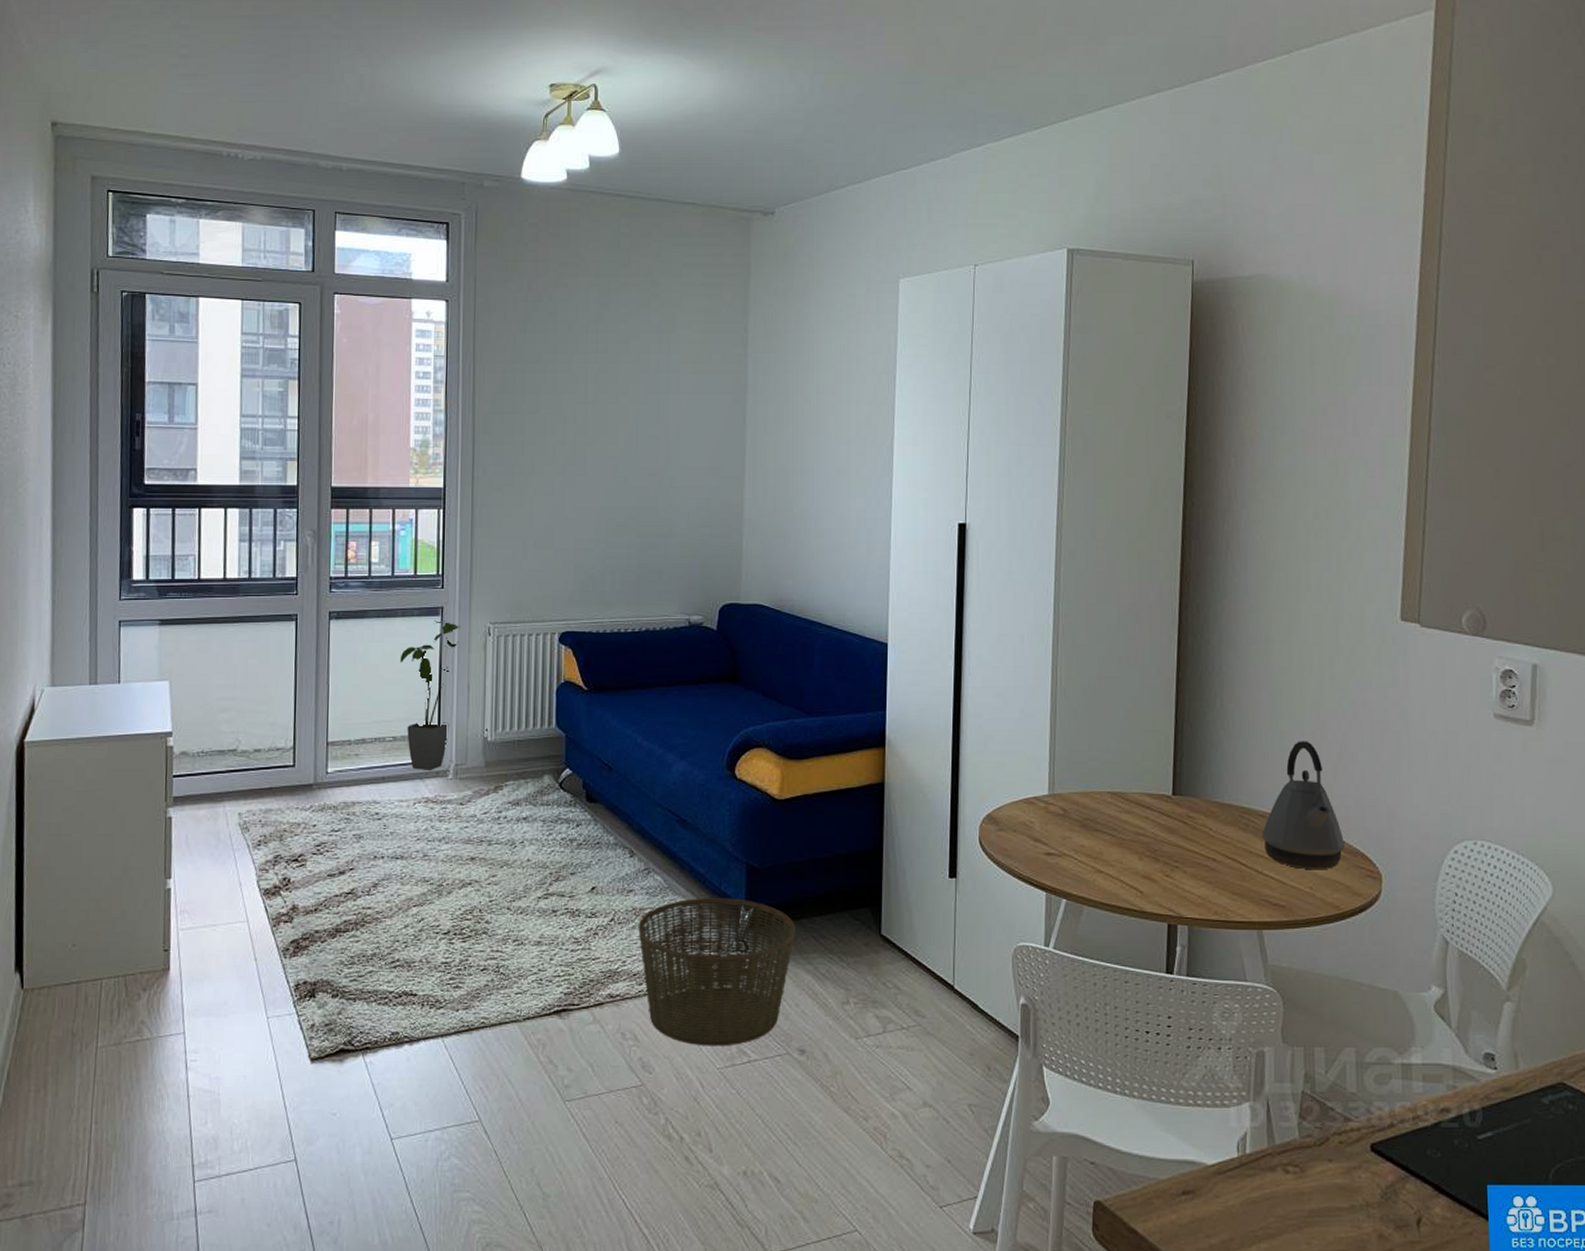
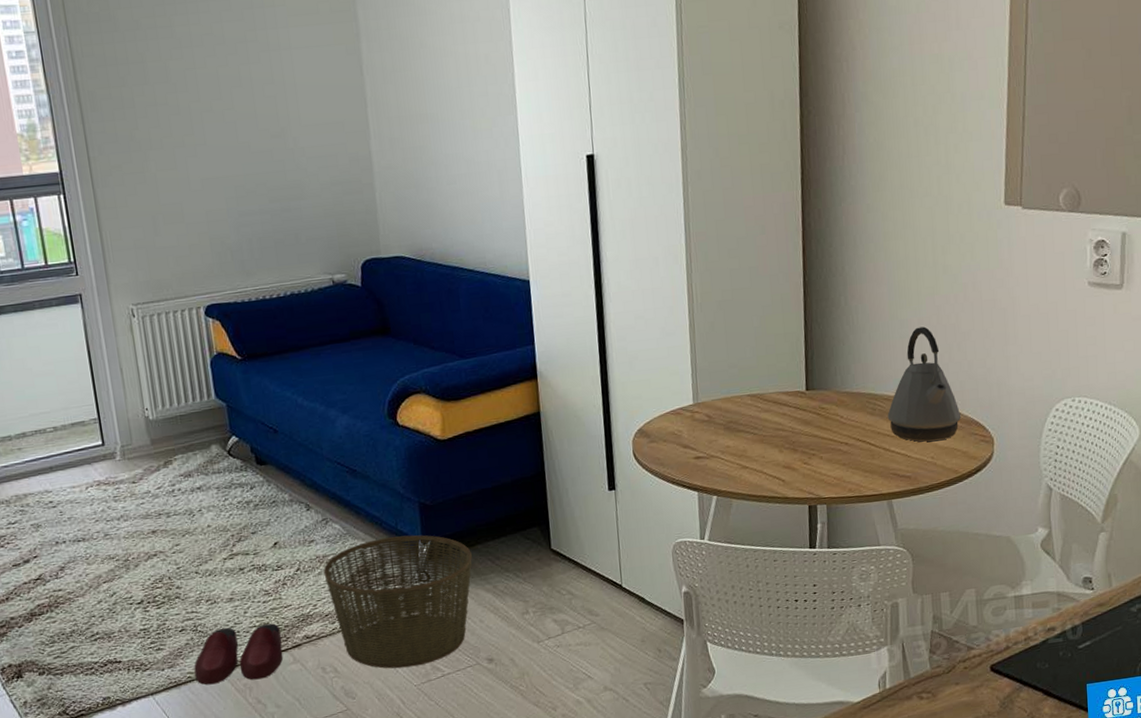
house plant: present [400,620,461,772] -> none [46,307,110,456]
slippers: none [489,973,584,1036] -> present [194,623,283,685]

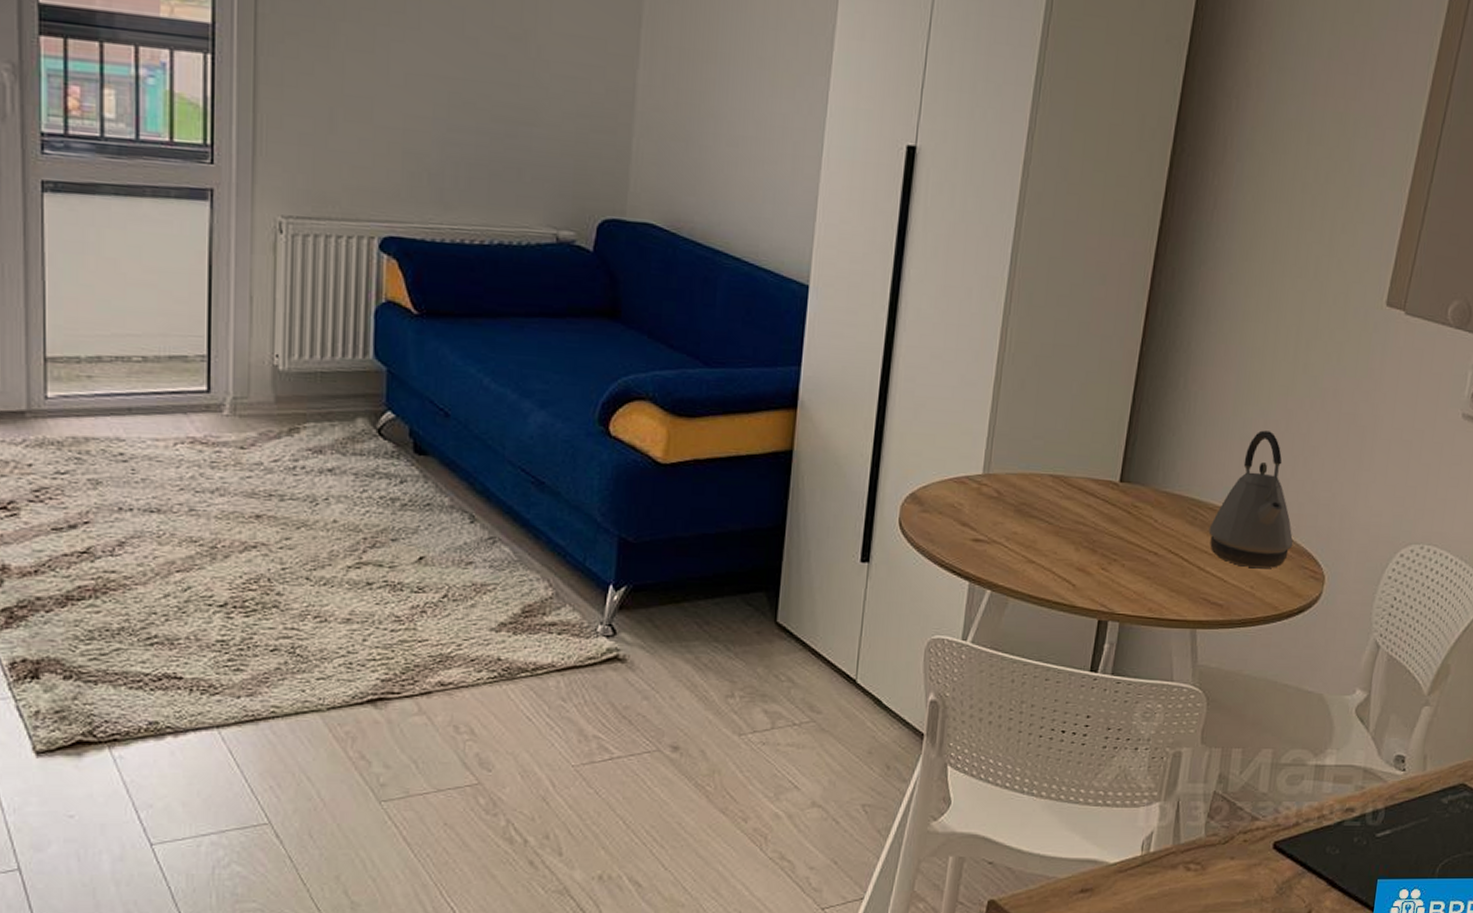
slippers: present [194,623,283,685] -> none [281,655,407,729]
basket: present [323,534,472,669] -> none [478,574,675,742]

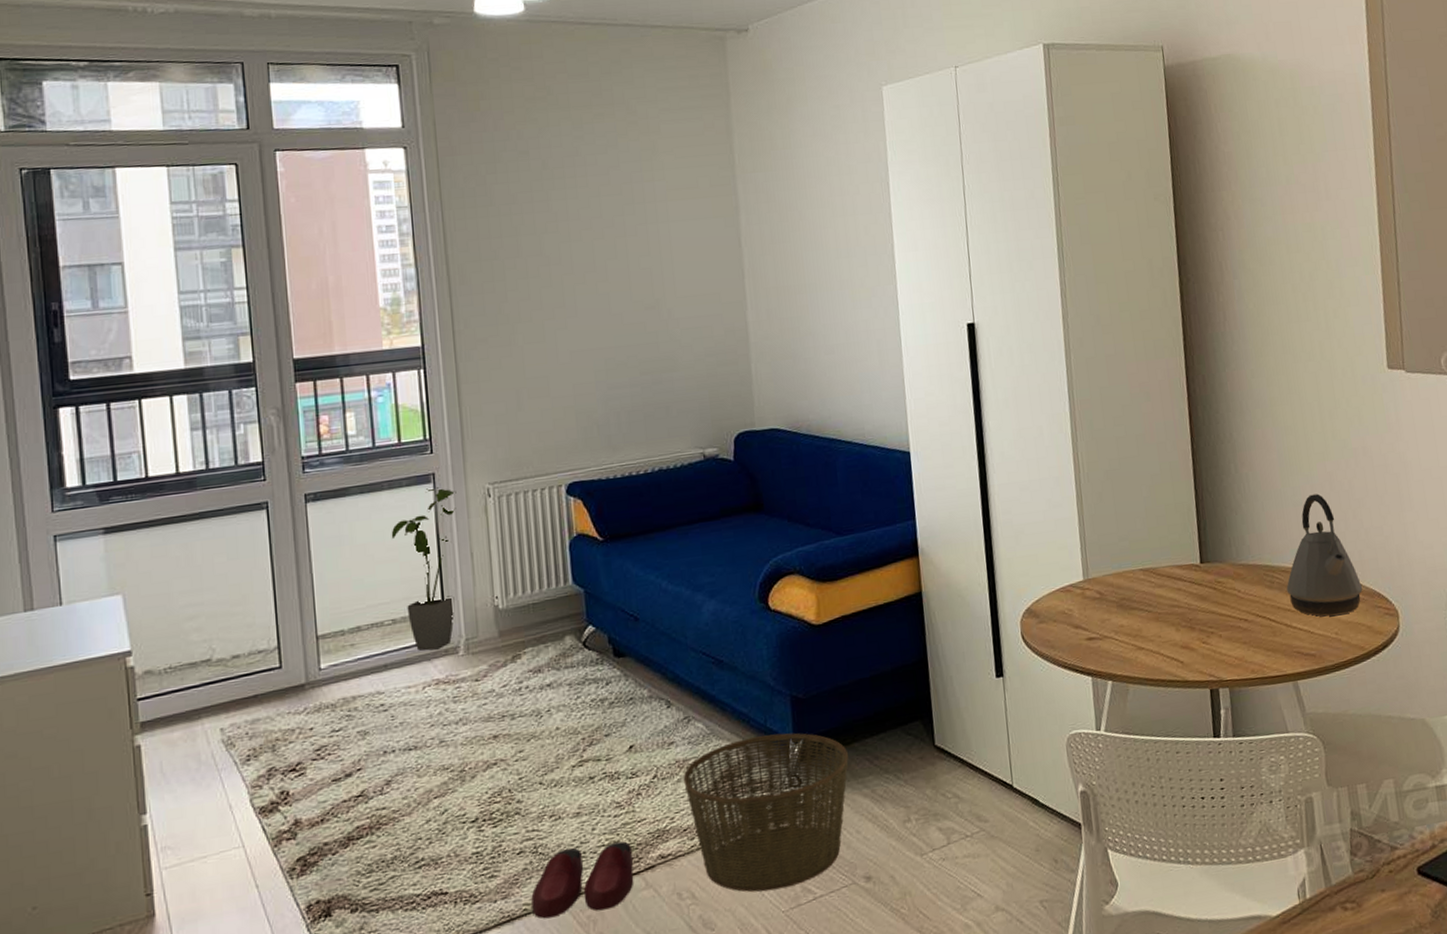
house plant: none [150,206,239,404] -> present [391,487,457,652]
slippers: none [281,655,407,729] -> present [531,841,634,918]
basket: none [478,574,675,742] -> present [683,732,848,892]

